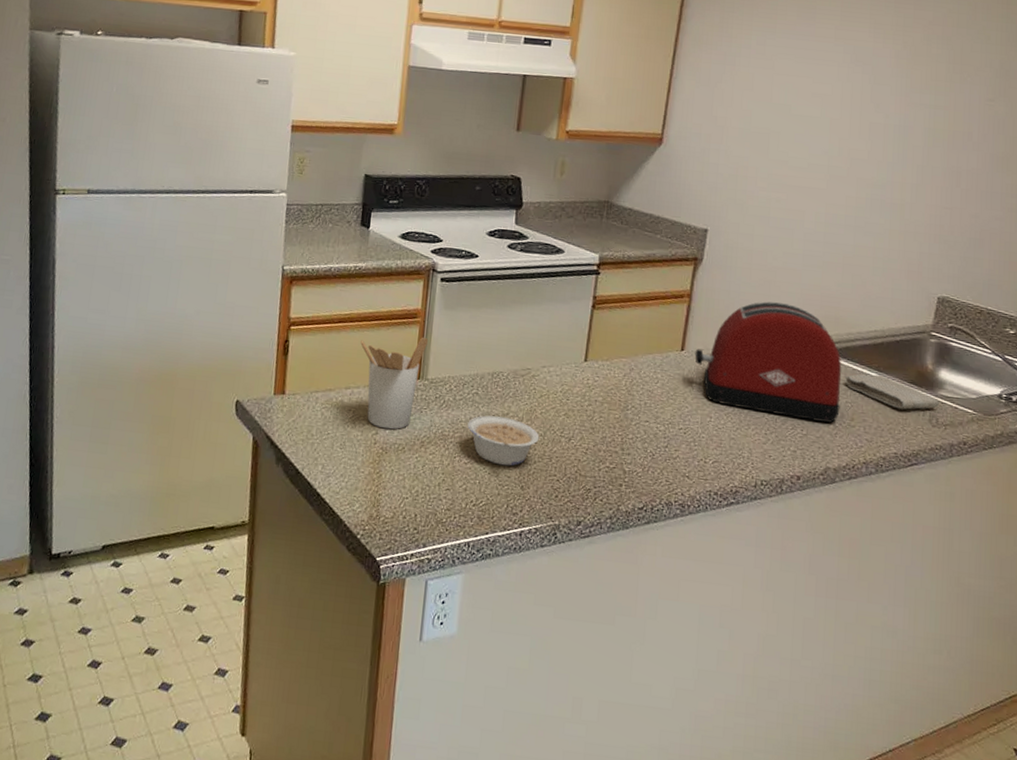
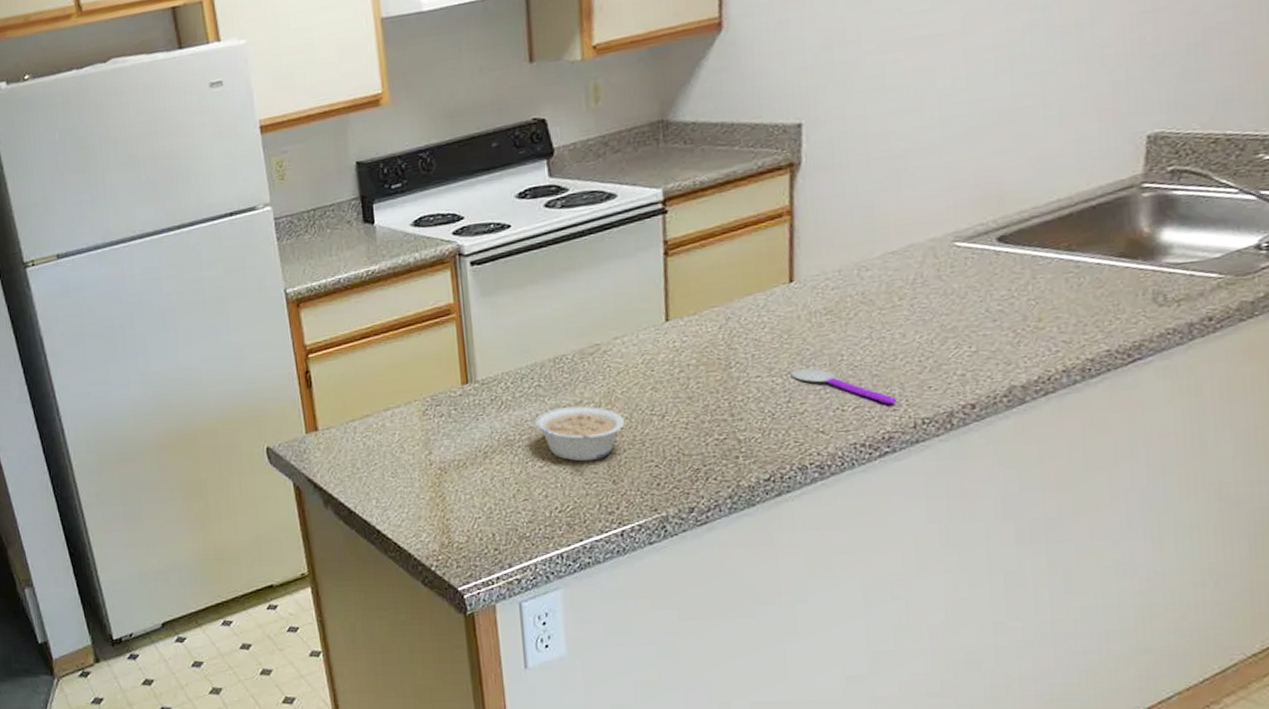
utensil holder: present [360,337,429,430] -> none [391,334,470,447]
spoon: none [671,421,745,464] -> present [790,368,897,404]
toaster: present [694,301,842,423] -> none [808,192,1021,337]
washcloth: present [844,374,939,410] -> none [1021,255,1165,294]

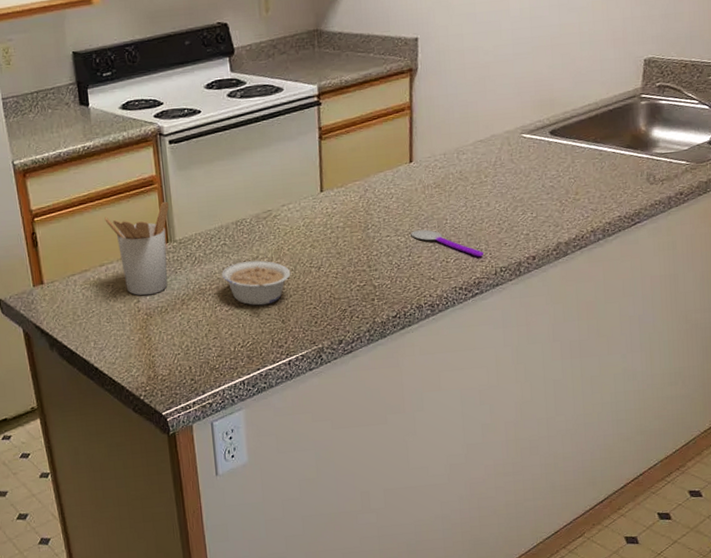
utensil holder: none [391,334,470,447] -> present [104,201,170,296]

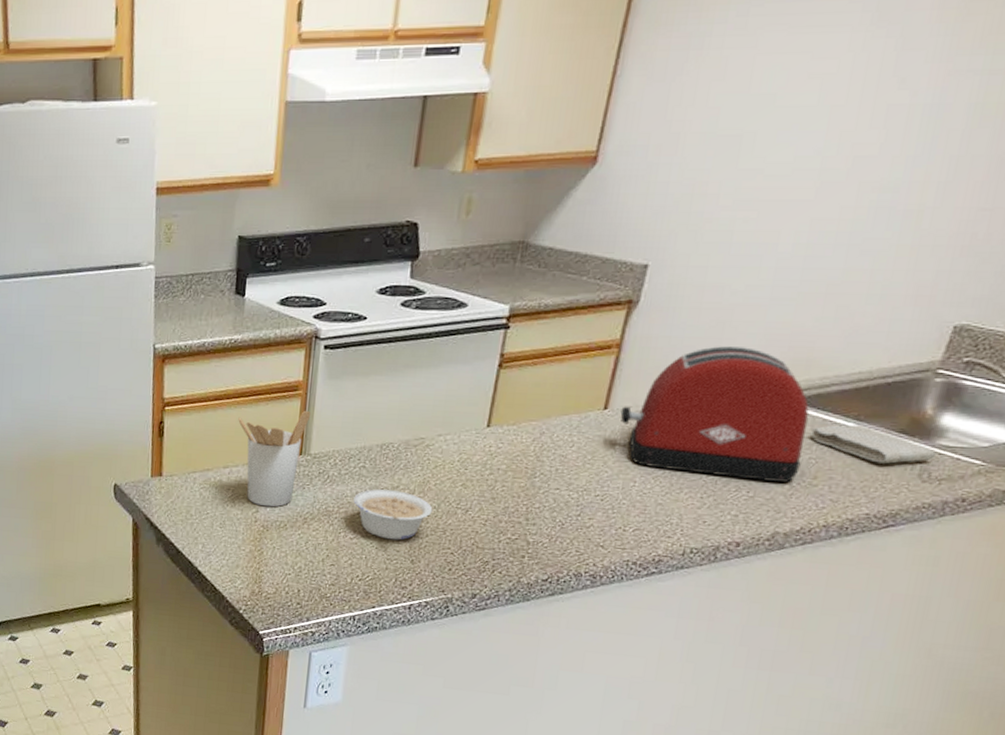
spoon: present [410,229,483,257] -> none [586,488,673,531]
toaster: none [423,95,565,205] -> present [620,345,809,483]
washcloth: none [565,146,655,175] -> present [809,424,936,464]

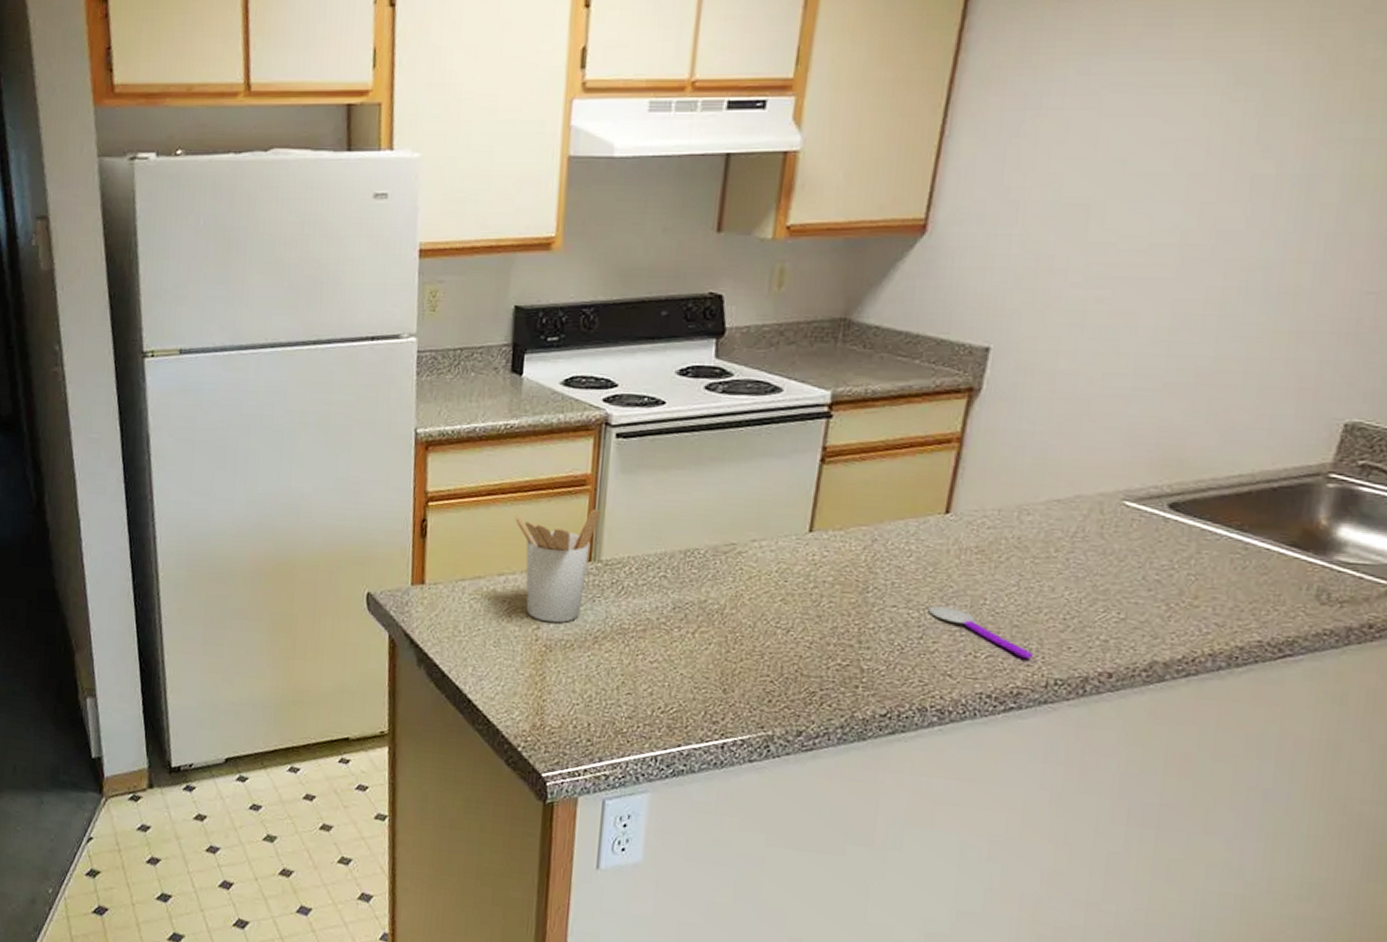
legume: present [353,489,433,540] -> none [653,603,748,665]
spoon: none [586,488,673,531] -> present [928,605,1033,659]
toaster: present [620,345,809,483] -> none [964,441,1184,603]
washcloth: present [809,424,936,464] -> none [1186,535,1334,583]

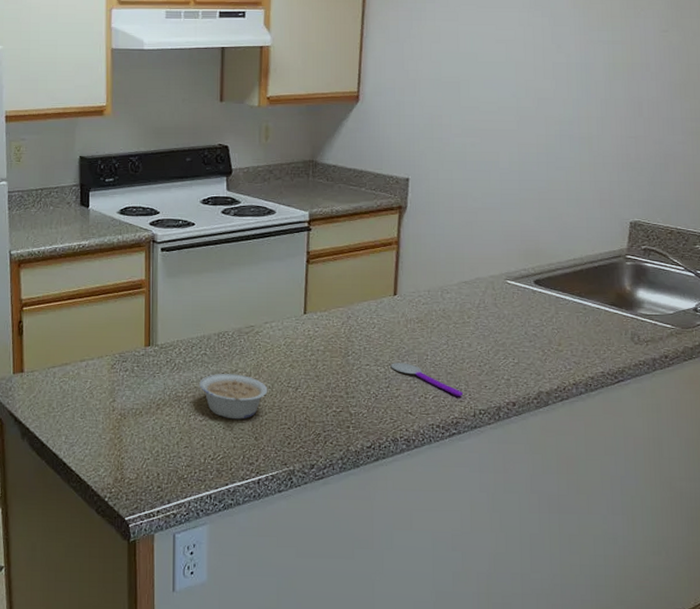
utensil holder: present [515,508,602,623] -> none [91,305,155,396]
legume: none [653,603,748,665] -> present [199,374,268,420]

